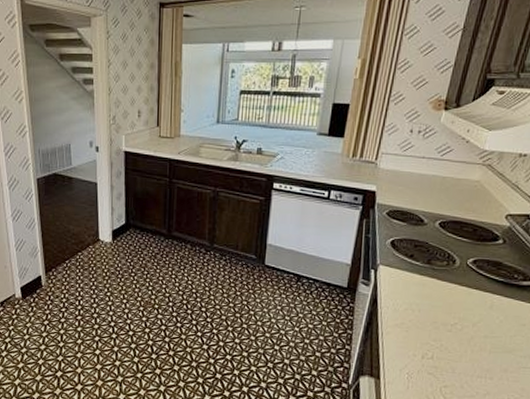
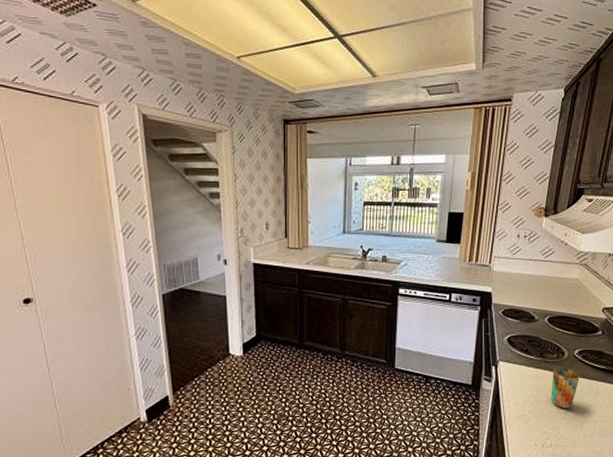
cup: none [435,275,472,321] -> present [550,367,580,409]

